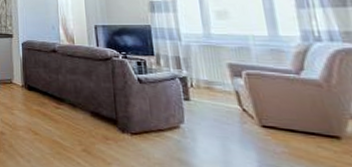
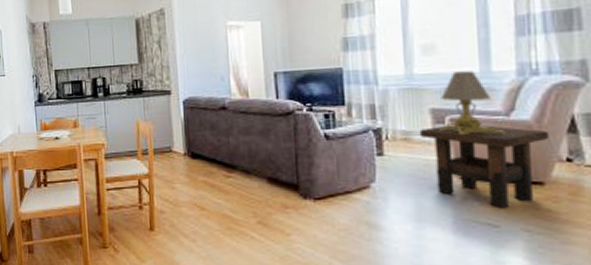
side table: none [220,79,340,158] -> present [419,125,550,209]
lamp: none [234,34,299,91] -> present [436,71,507,136]

